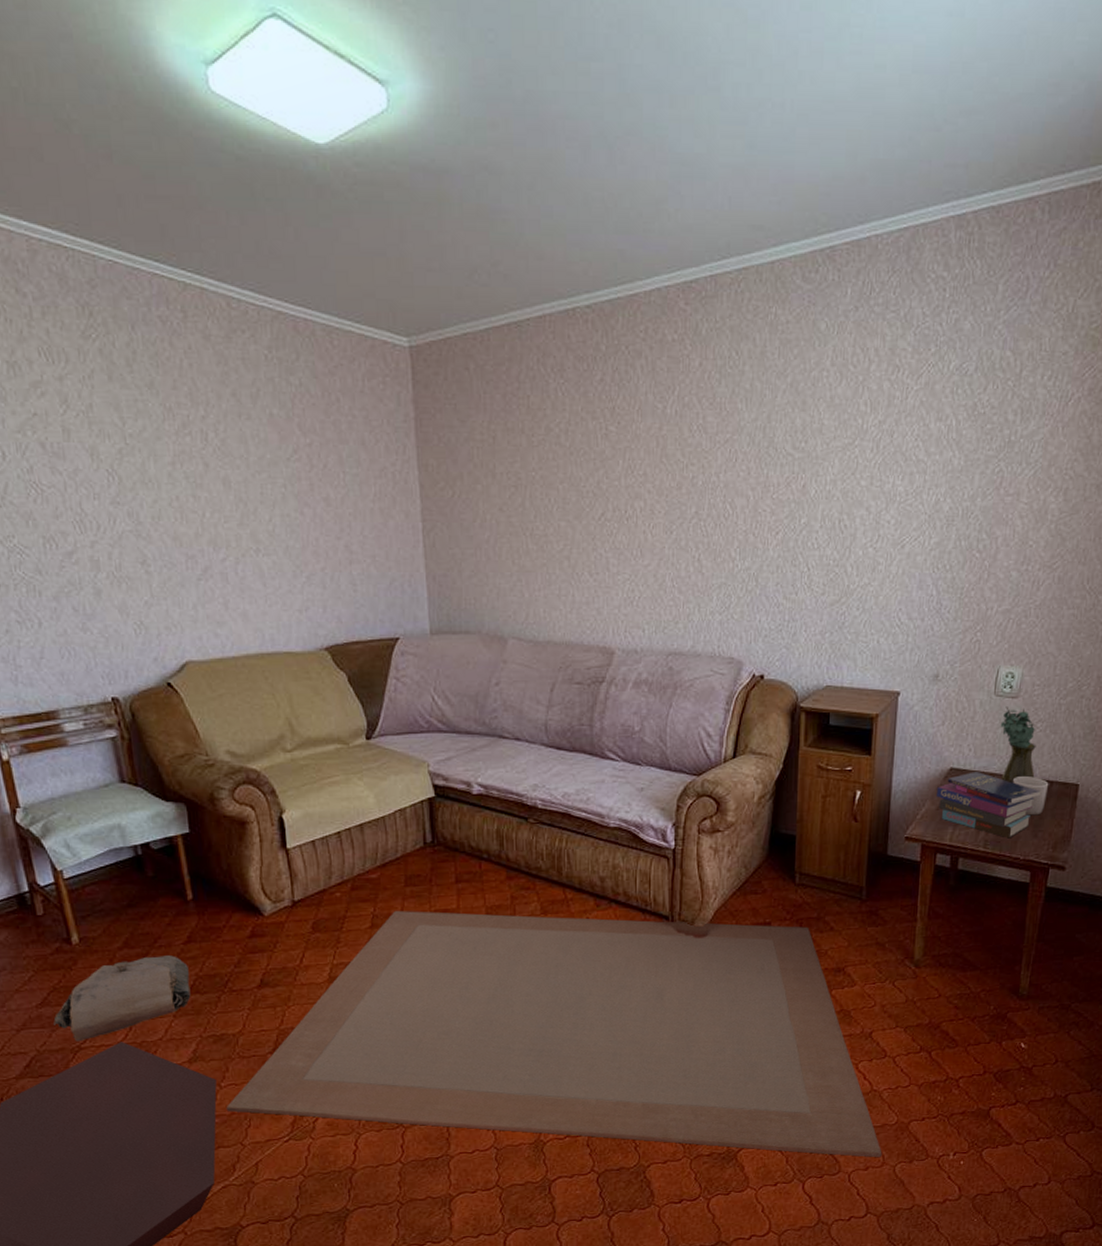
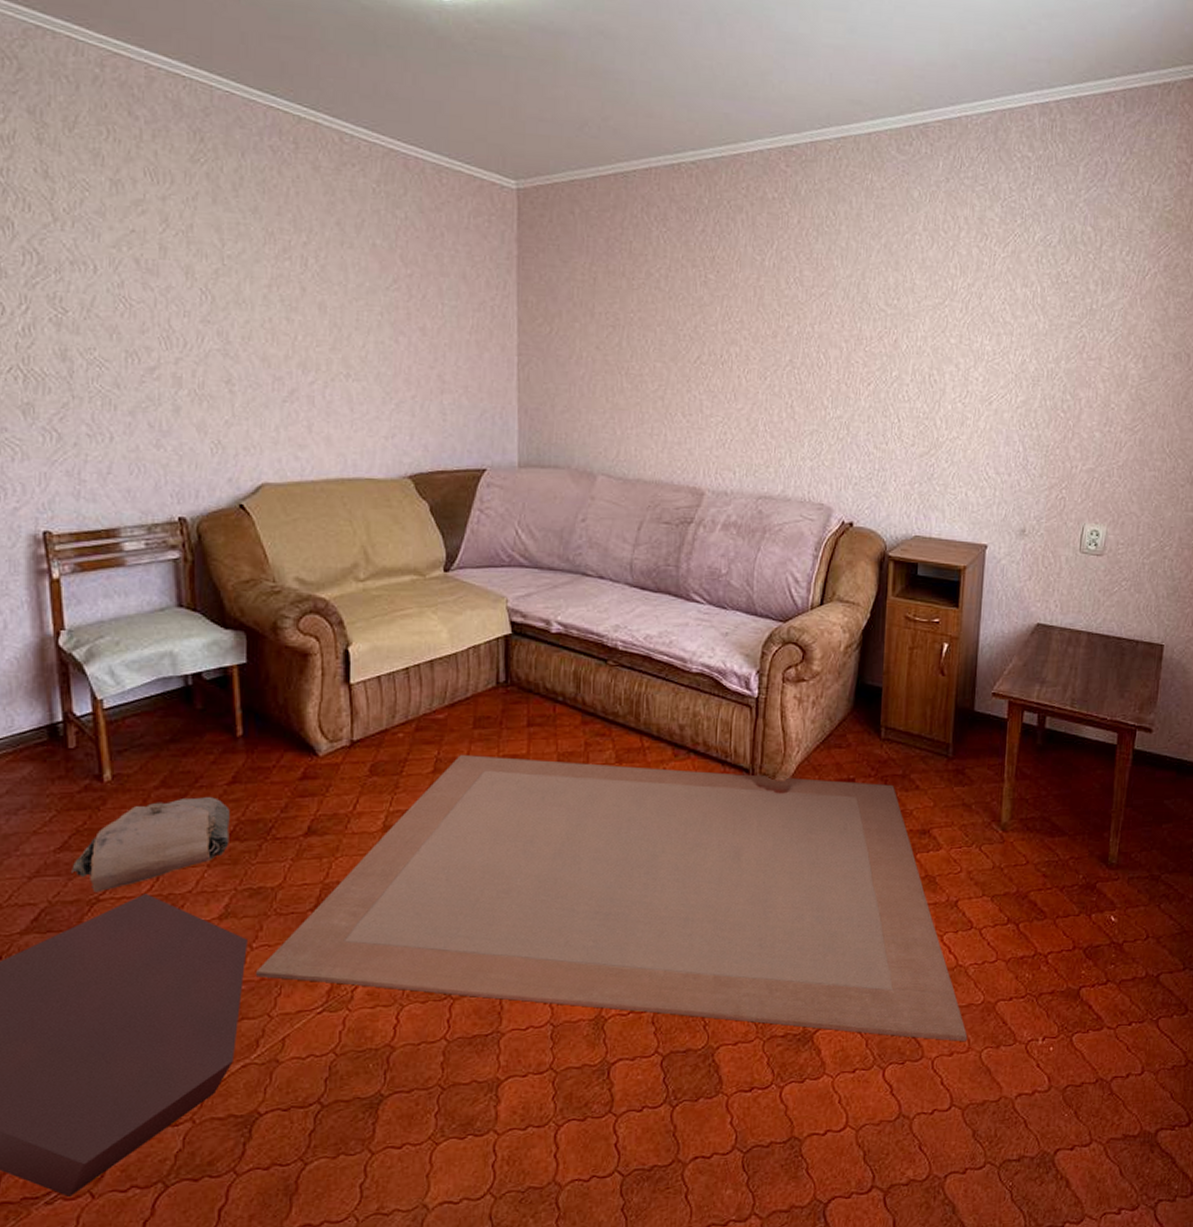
books: present [937,772,1042,839] -> none [1024,628,1127,698]
vase: present [1000,707,1036,784] -> none [1085,564,1121,642]
mug: present [1012,777,1049,816] -> none [1098,635,1135,675]

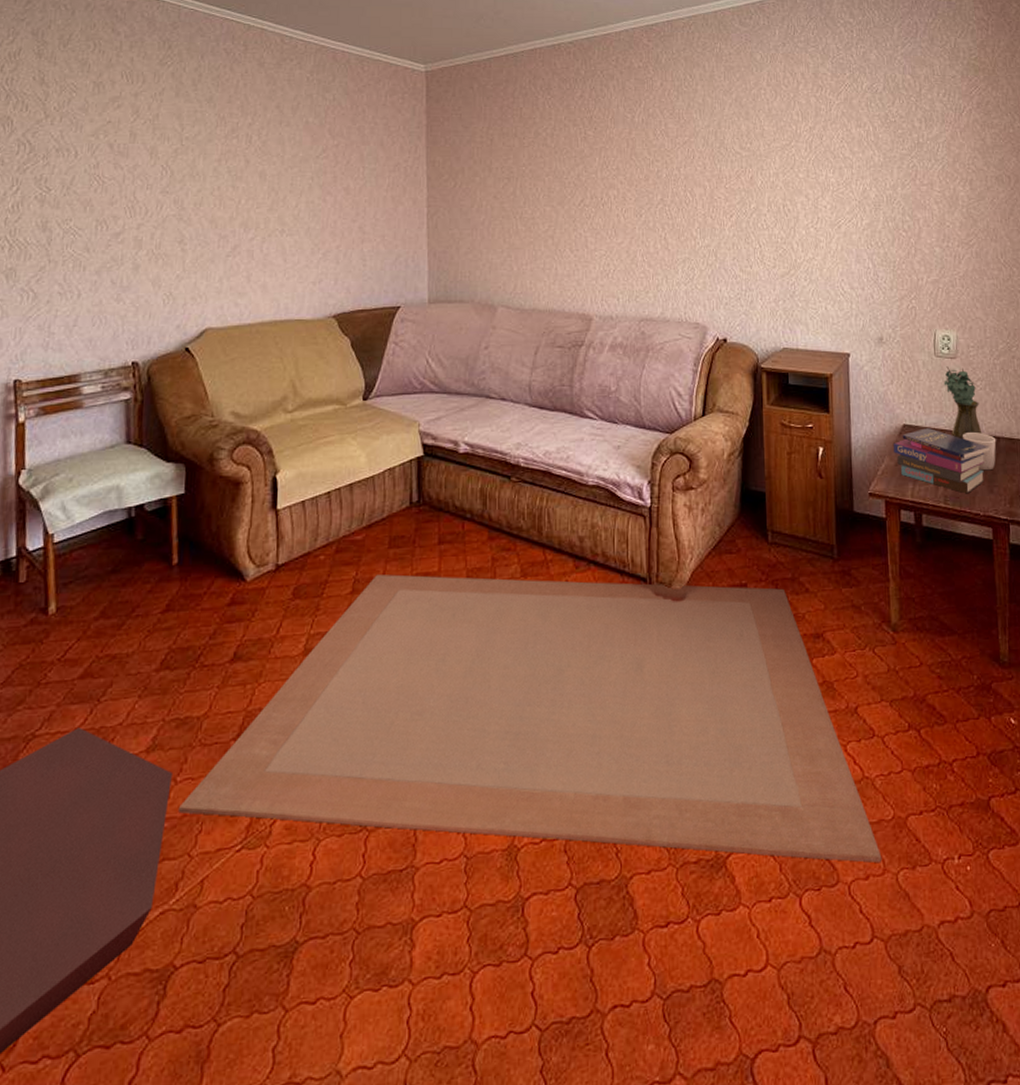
bag: present [72,797,230,893] -> none [12,626,162,728]
books: none [1024,628,1127,698] -> present [894,428,991,494]
vase: none [1085,564,1121,642] -> present [943,367,982,439]
mug: none [1098,635,1135,675] -> present [962,432,997,471]

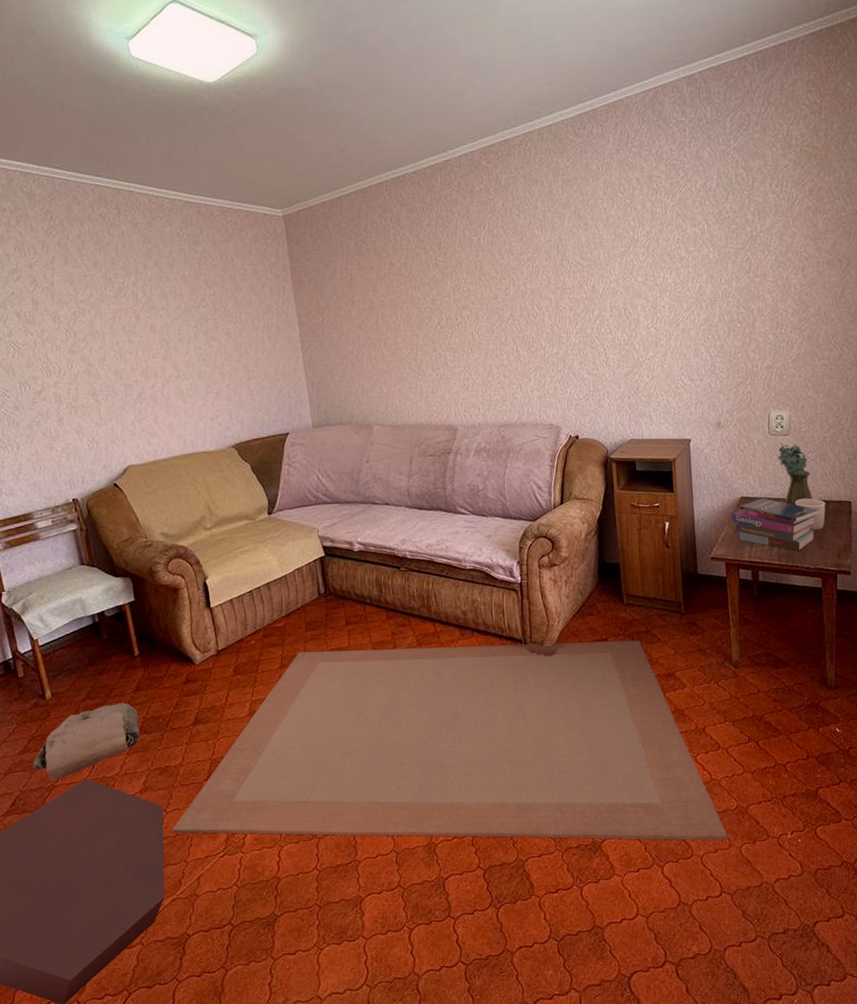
bag: none [12,626,162,728] -> present [33,703,140,781]

